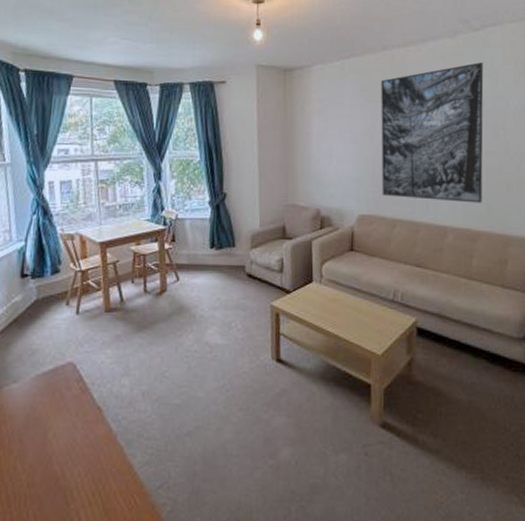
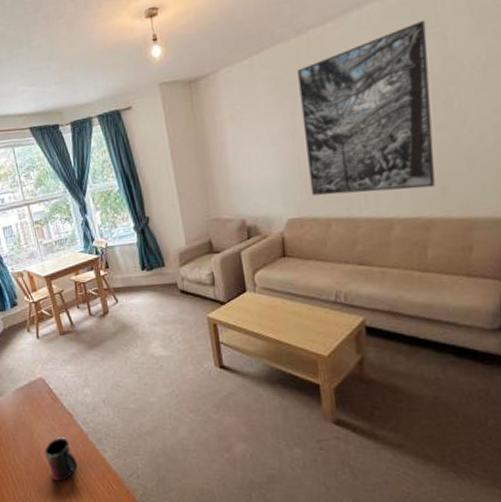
mug: none [58,438,97,496] -> present [45,437,78,482]

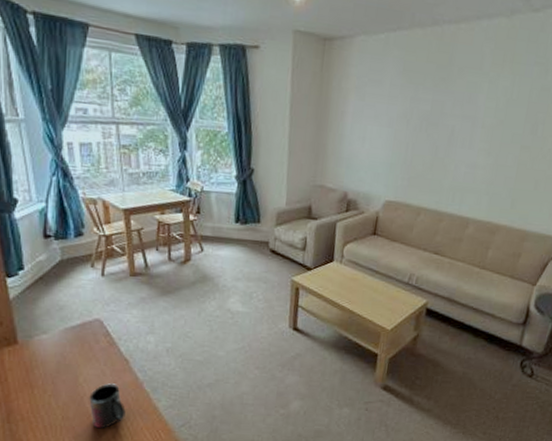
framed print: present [298,19,435,196] -> none [411,48,537,198]

